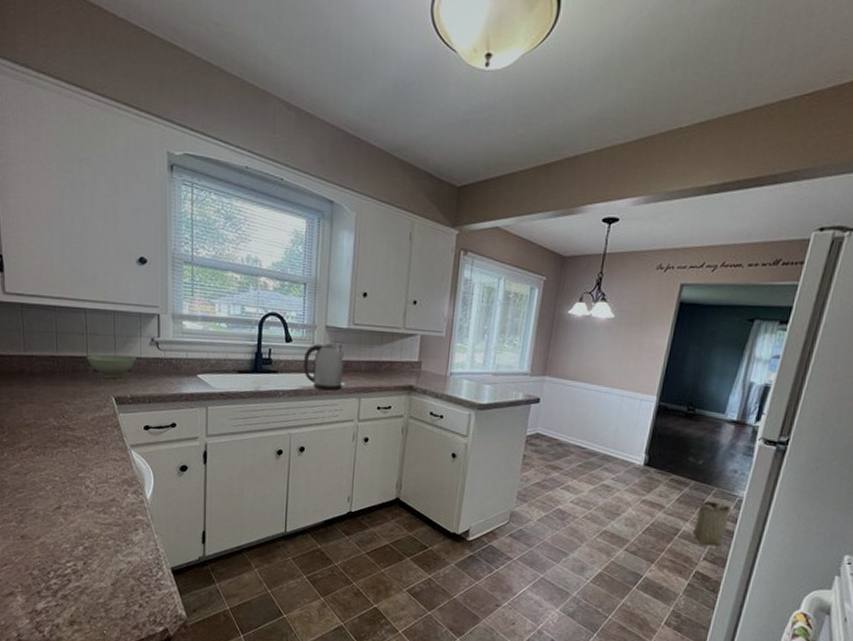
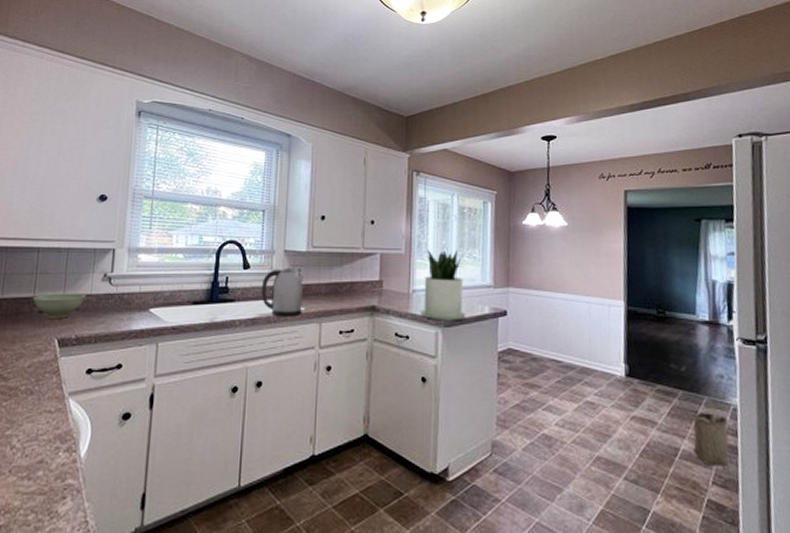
planter: none [455,334,503,405] -> present [420,250,466,321]

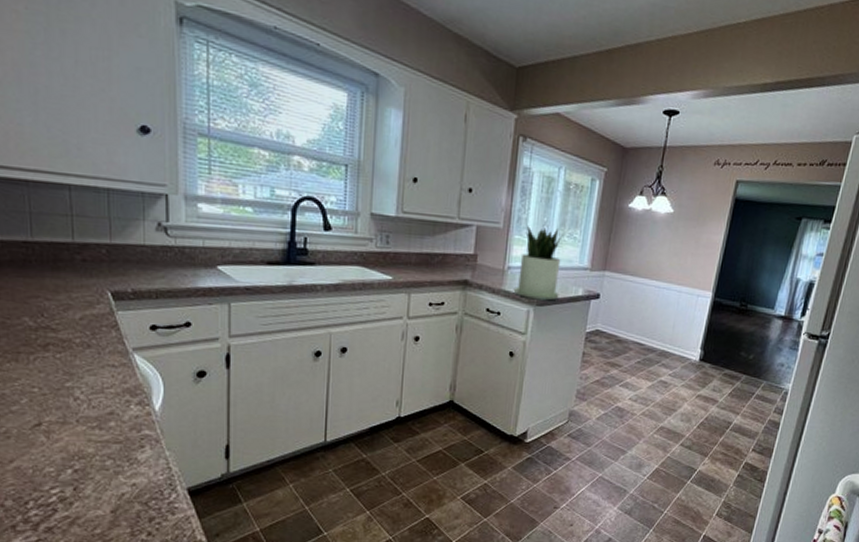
bowl: present [33,293,86,318] -> none [72,240,138,270]
kettle: present [262,268,303,317] -> none [345,233,392,285]
basket: present [689,412,729,467] -> none [742,394,777,438]

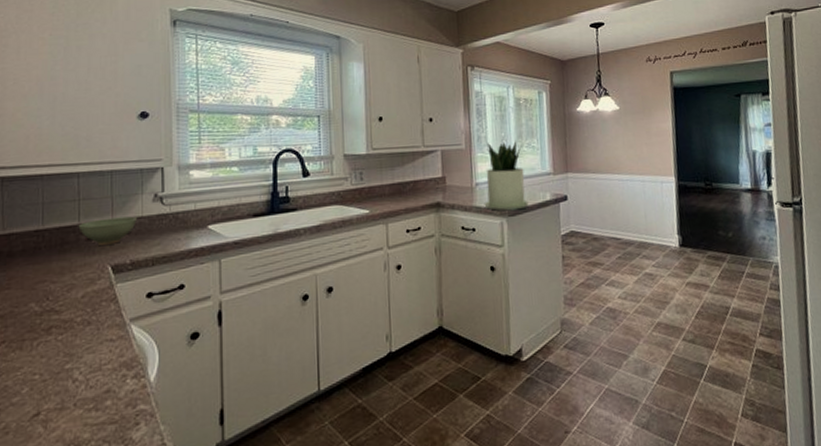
bowl: none [72,240,138,270] -> present [78,216,137,245]

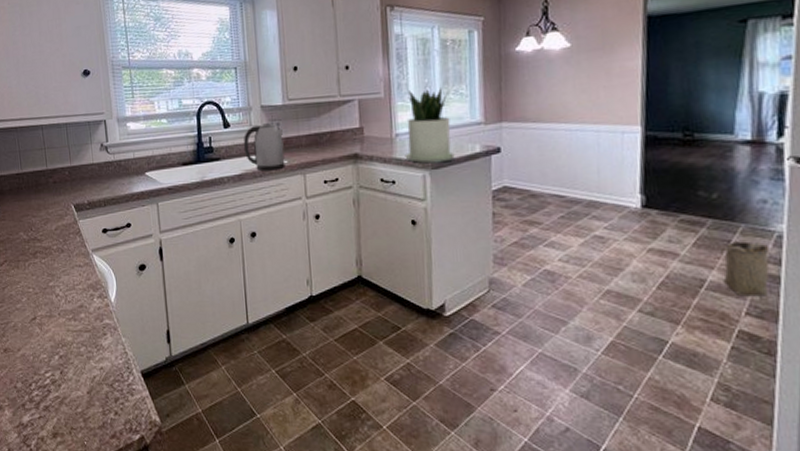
bowl: present [78,216,137,245] -> none [46,163,89,187]
kettle: none [324,172,367,222] -> present [244,123,285,171]
basket: none [737,271,773,320] -> present [719,241,770,297]

